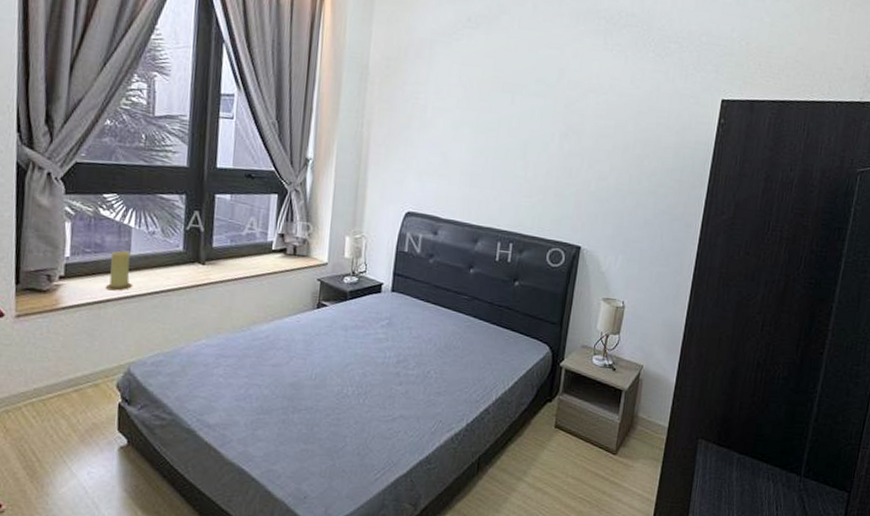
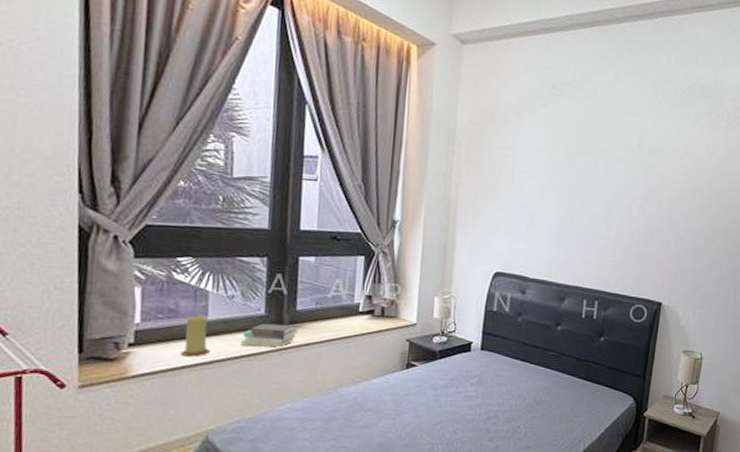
books: none [159,260,214,284] -> present [240,324,298,348]

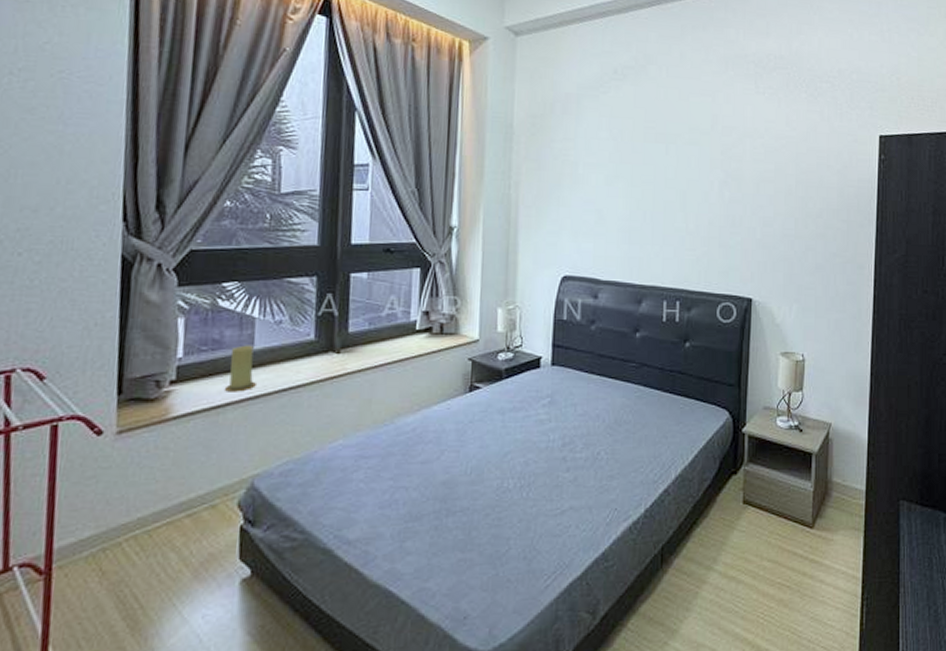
books: present [240,324,298,348] -> none [288,349,351,376]

